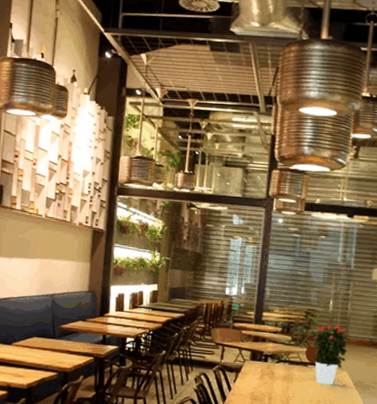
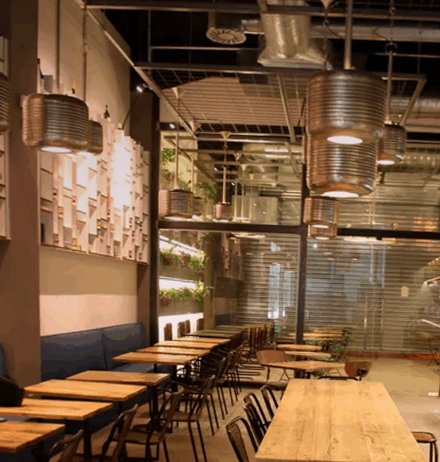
potted flower: present [309,324,351,386] -> none [347,340,385,396]

